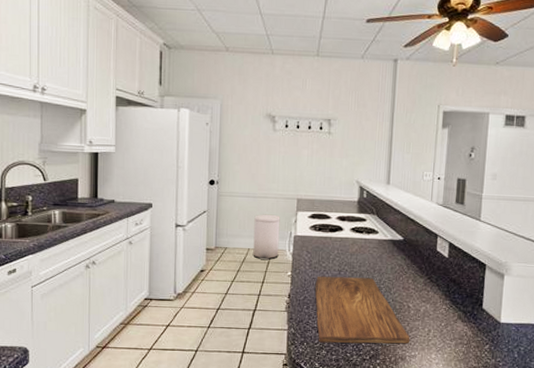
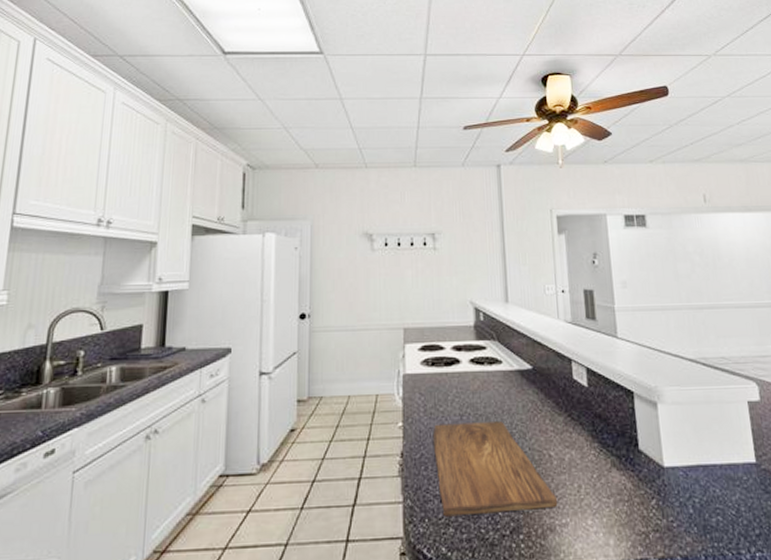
pedal bin: present [253,214,280,260] -> none [354,350,386,409]

